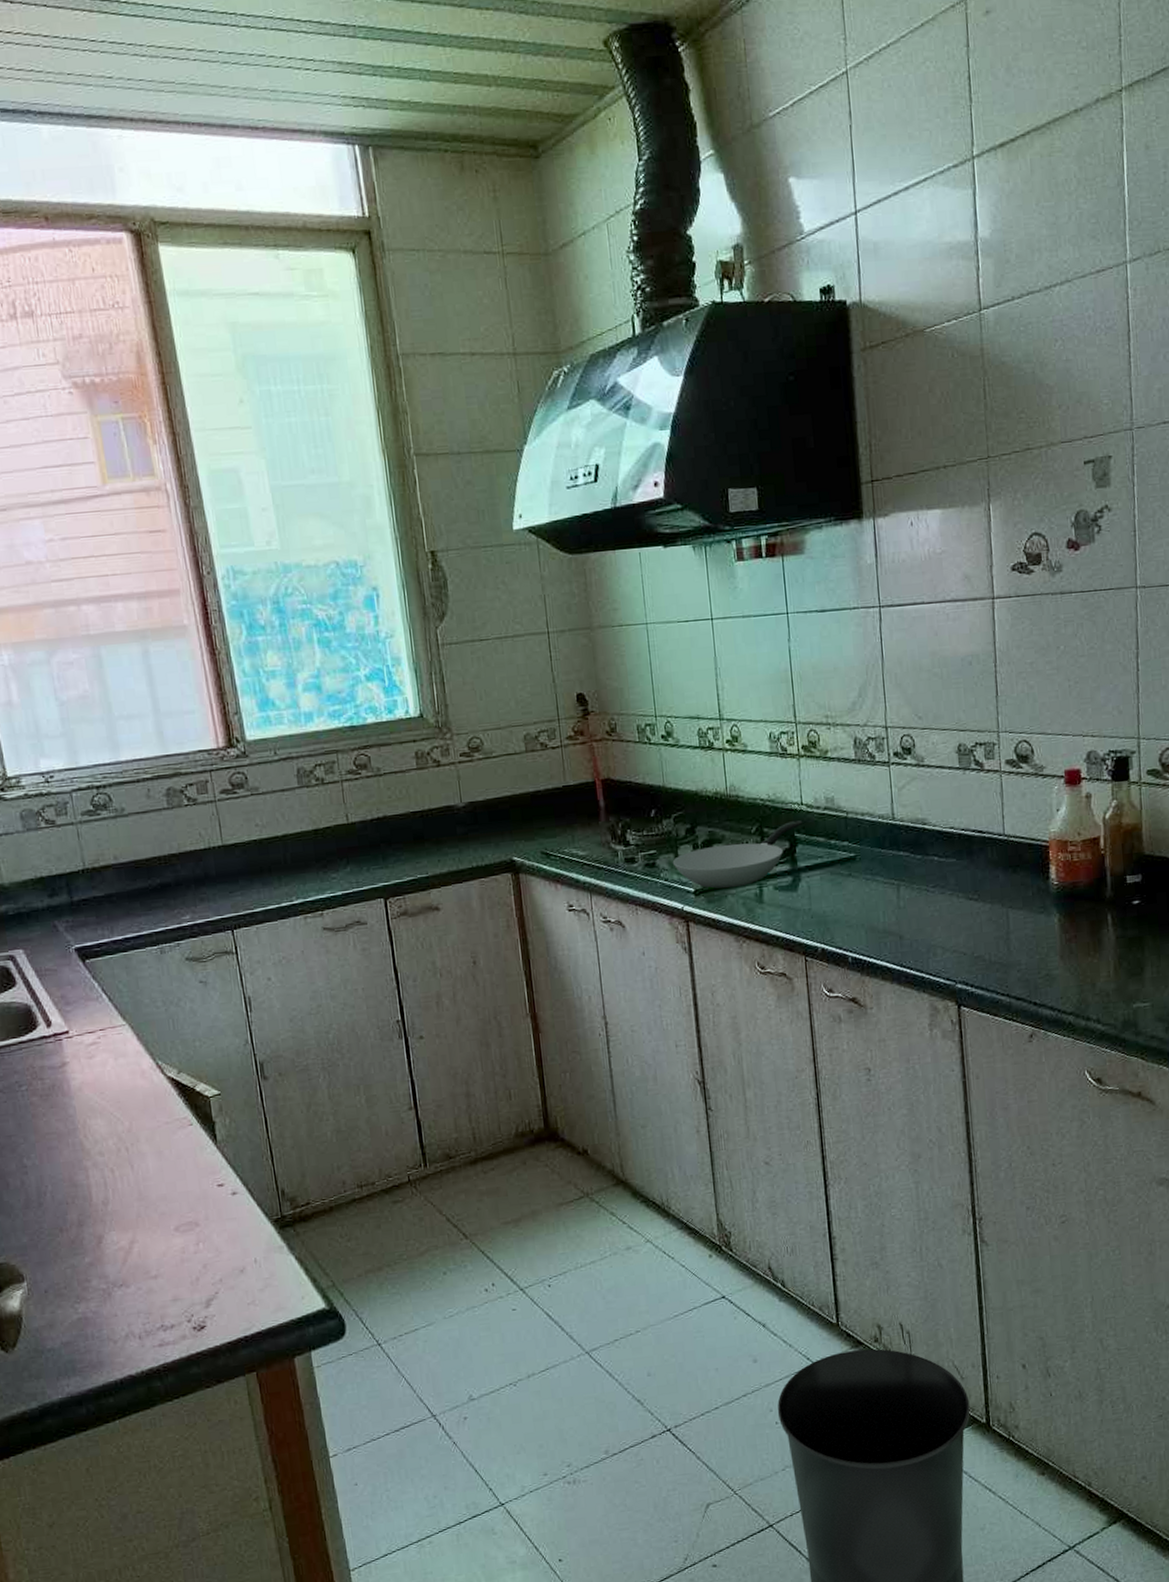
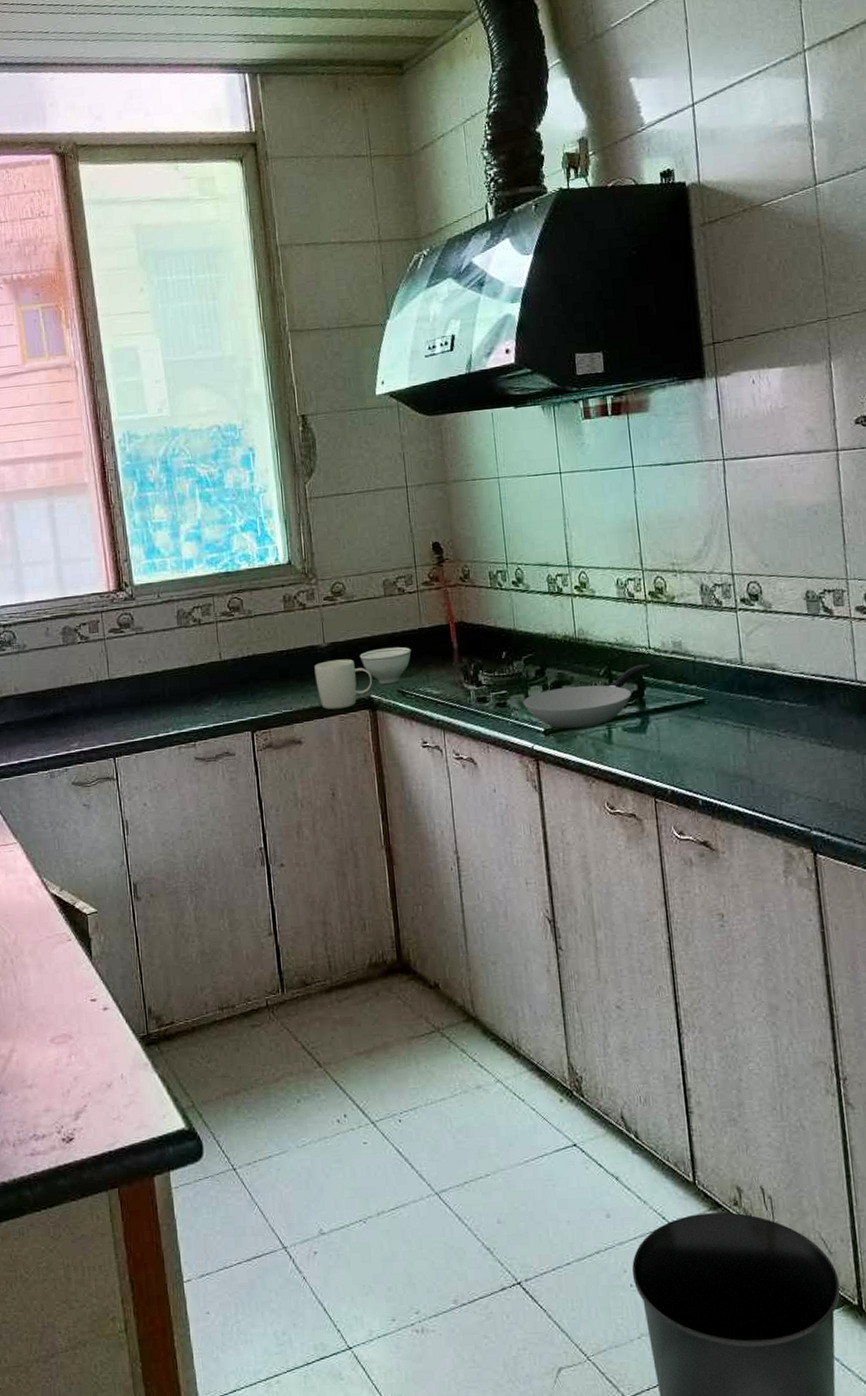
mug: none [451,819,515,874] -> present [314,659,373,710]
bowl: none [499,805,556,846] -> present [359,646,411,684]

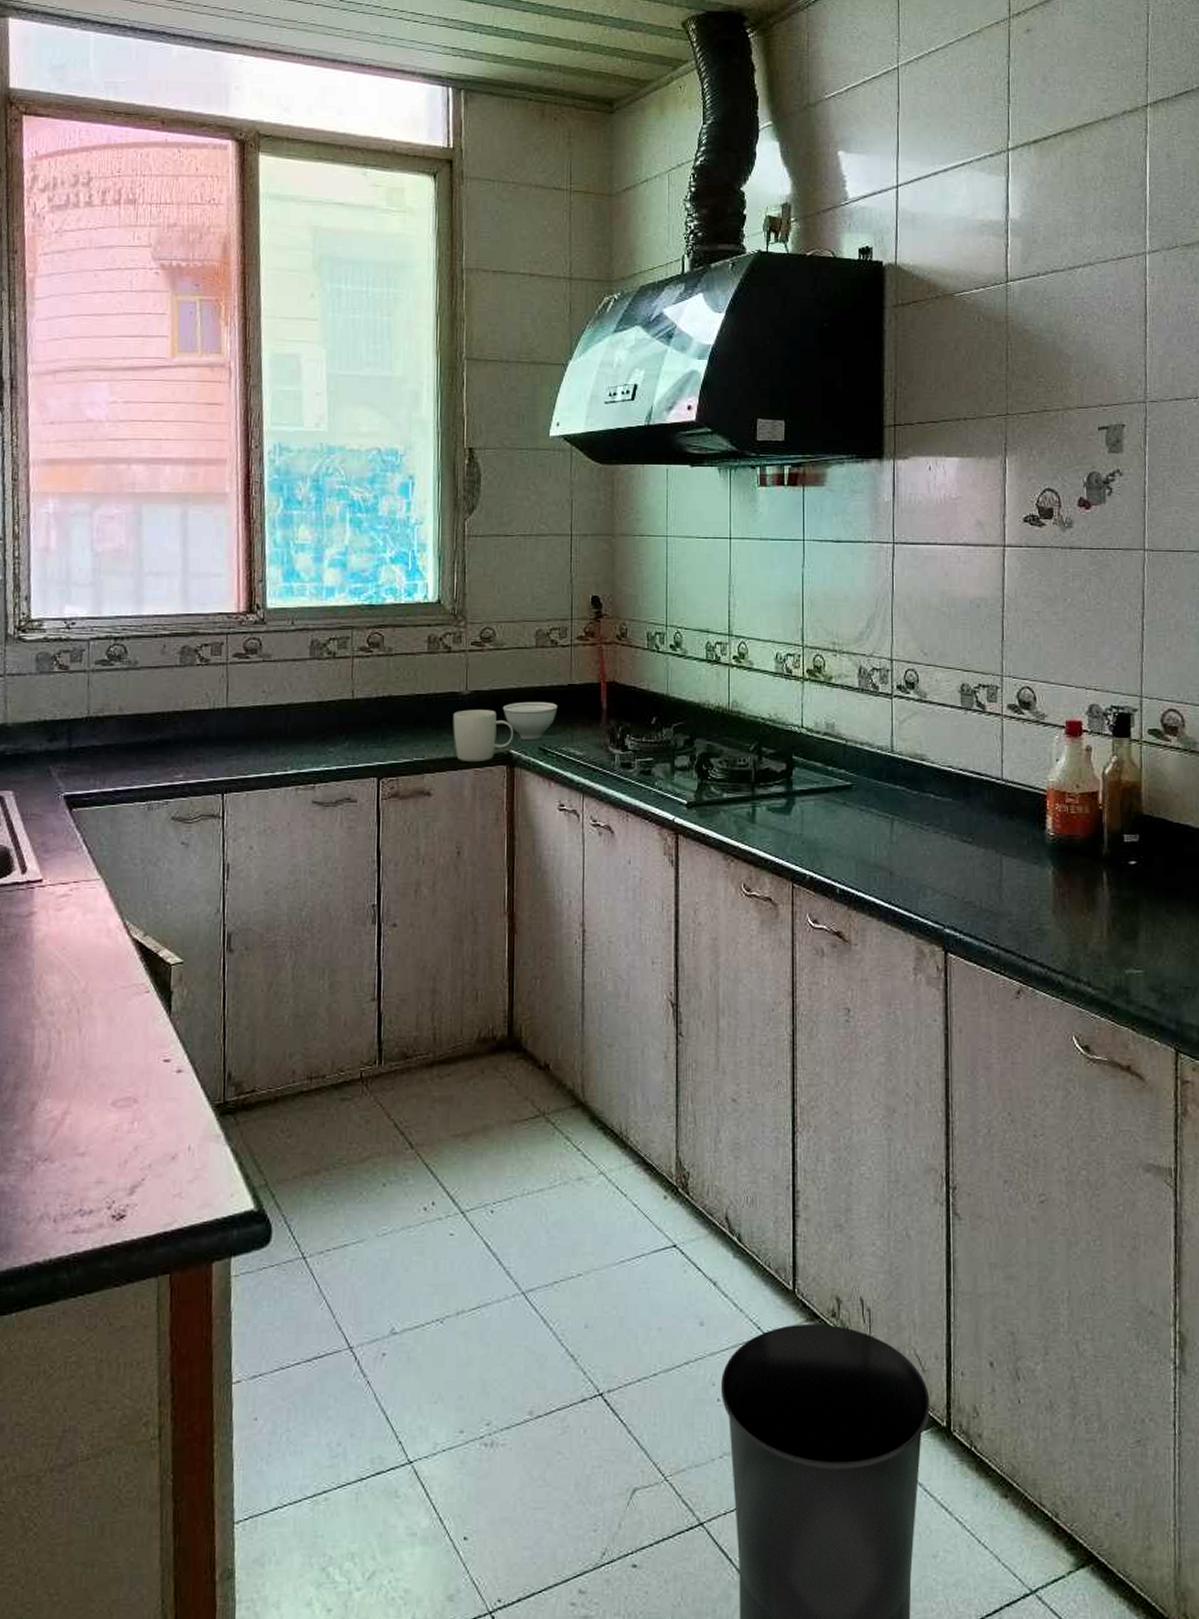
wok: present [522,664,651,729] -> none [668,743,802,804]

